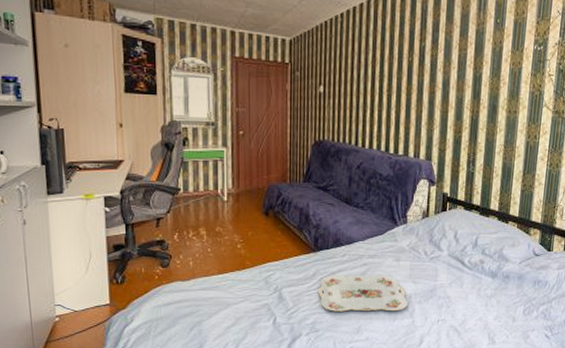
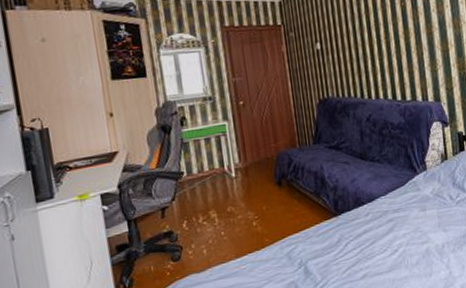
serving tray: present [317,274,408,312] -> none [345,227,442,277]

